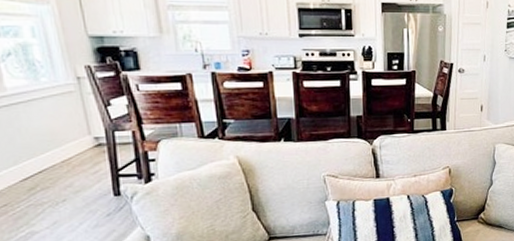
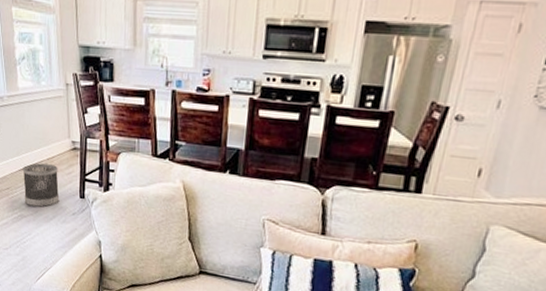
wastebasket: none [25,166,86,219] -> present [22,163,60,208]

